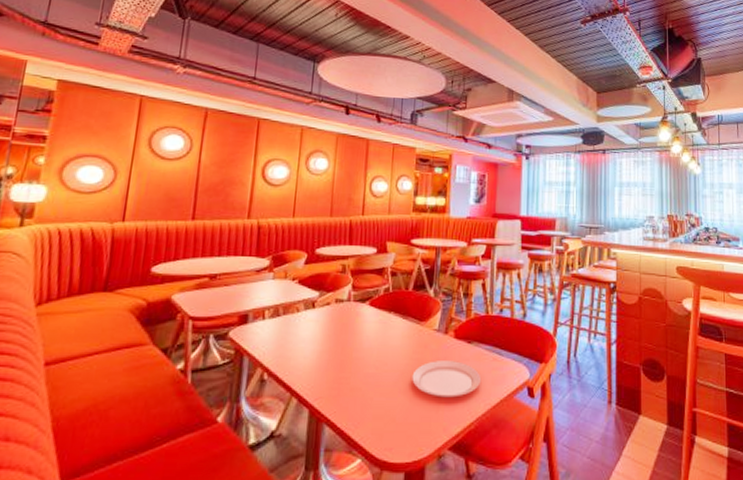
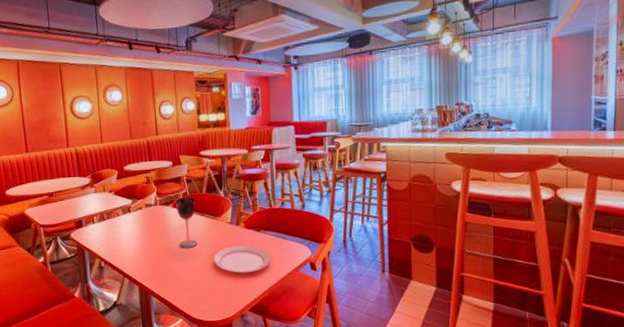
wineglass: none [370,294,398,360] -> present [176,197,198,248]

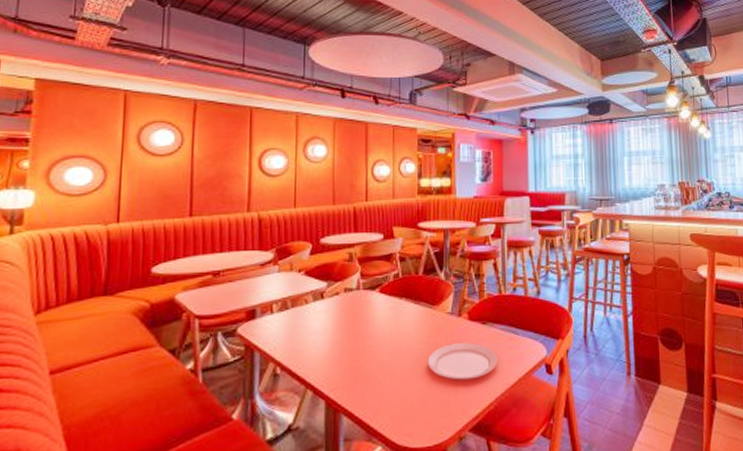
wineglass: present [176,197,198,248] -> none [384,279,408,347]

